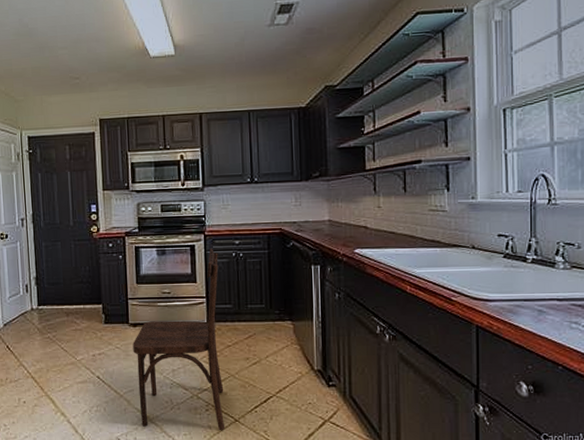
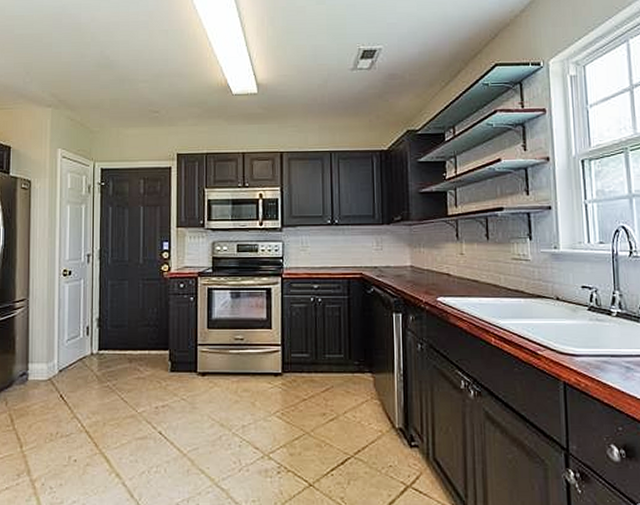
dining chair: present [133,248,226,431] -> none [200,292,299,497]

